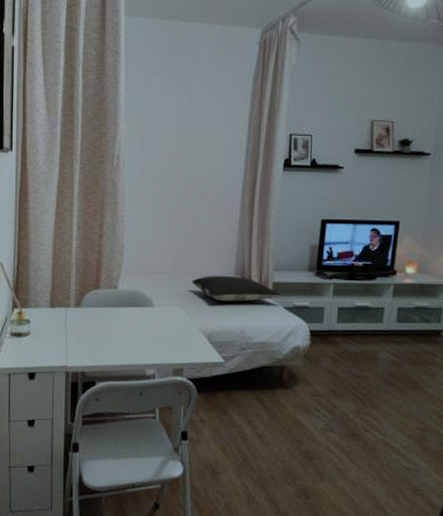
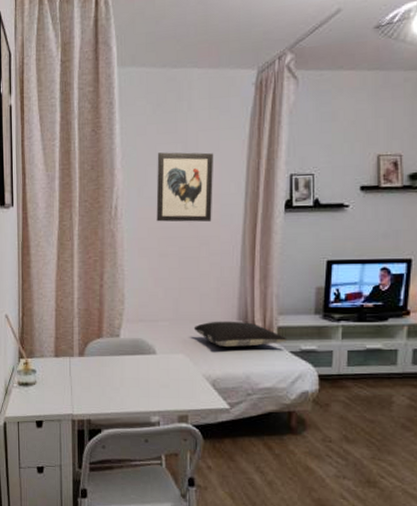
wall art: none [158,105,218,176] -> present [156,152,214,222]

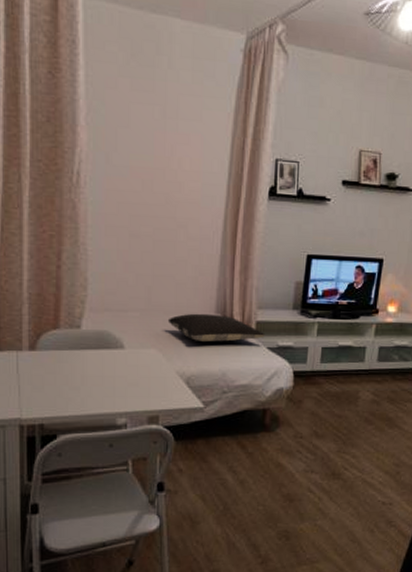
wall art: present [156,152,214,222] -> none [128,113,196,201]

